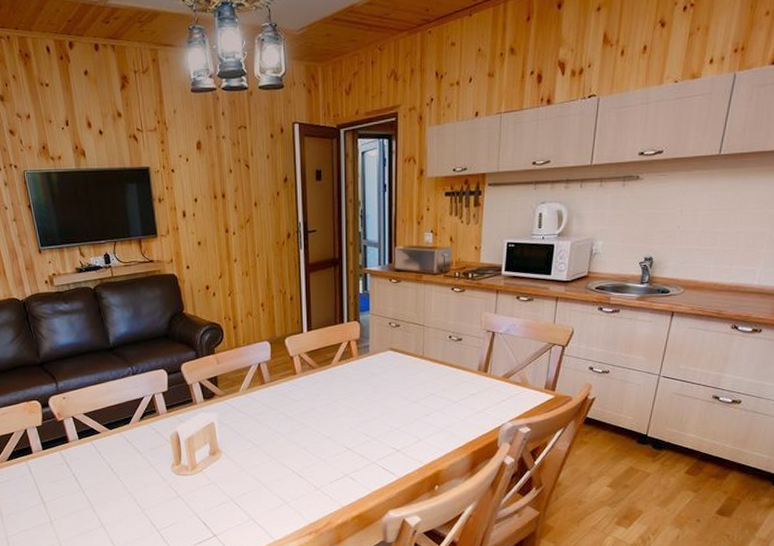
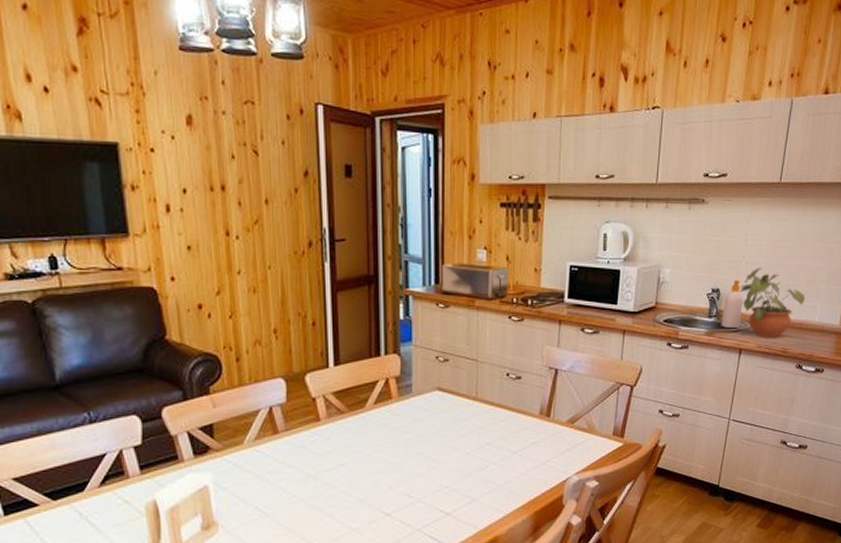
soap bottle: none [653,248,678,294] -> present [721,279,744,329]
potted plant: none [673,236,744,301] -> present [739,267,806,338]

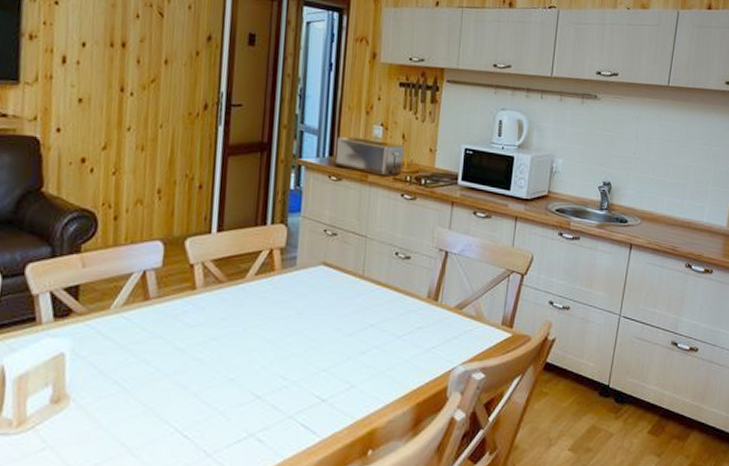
soap bottle: present [721,279,744,329] -> none [612,174,635,223]
potted plant: present [739,267,806,338] -> none [630,164,694,236]

